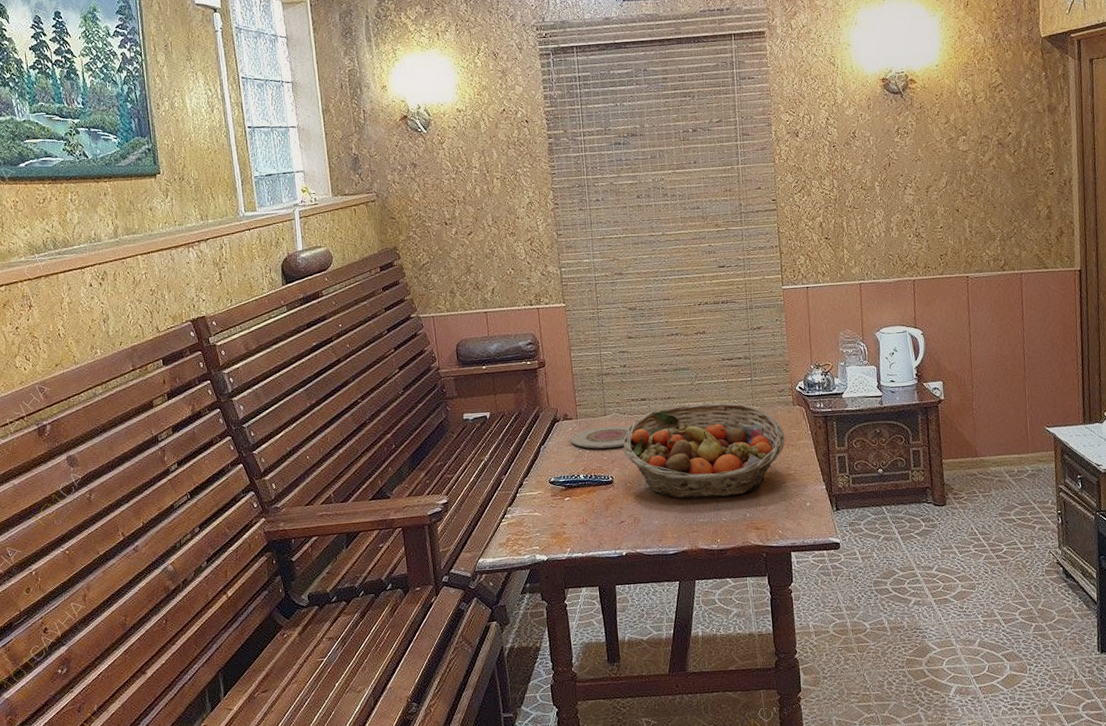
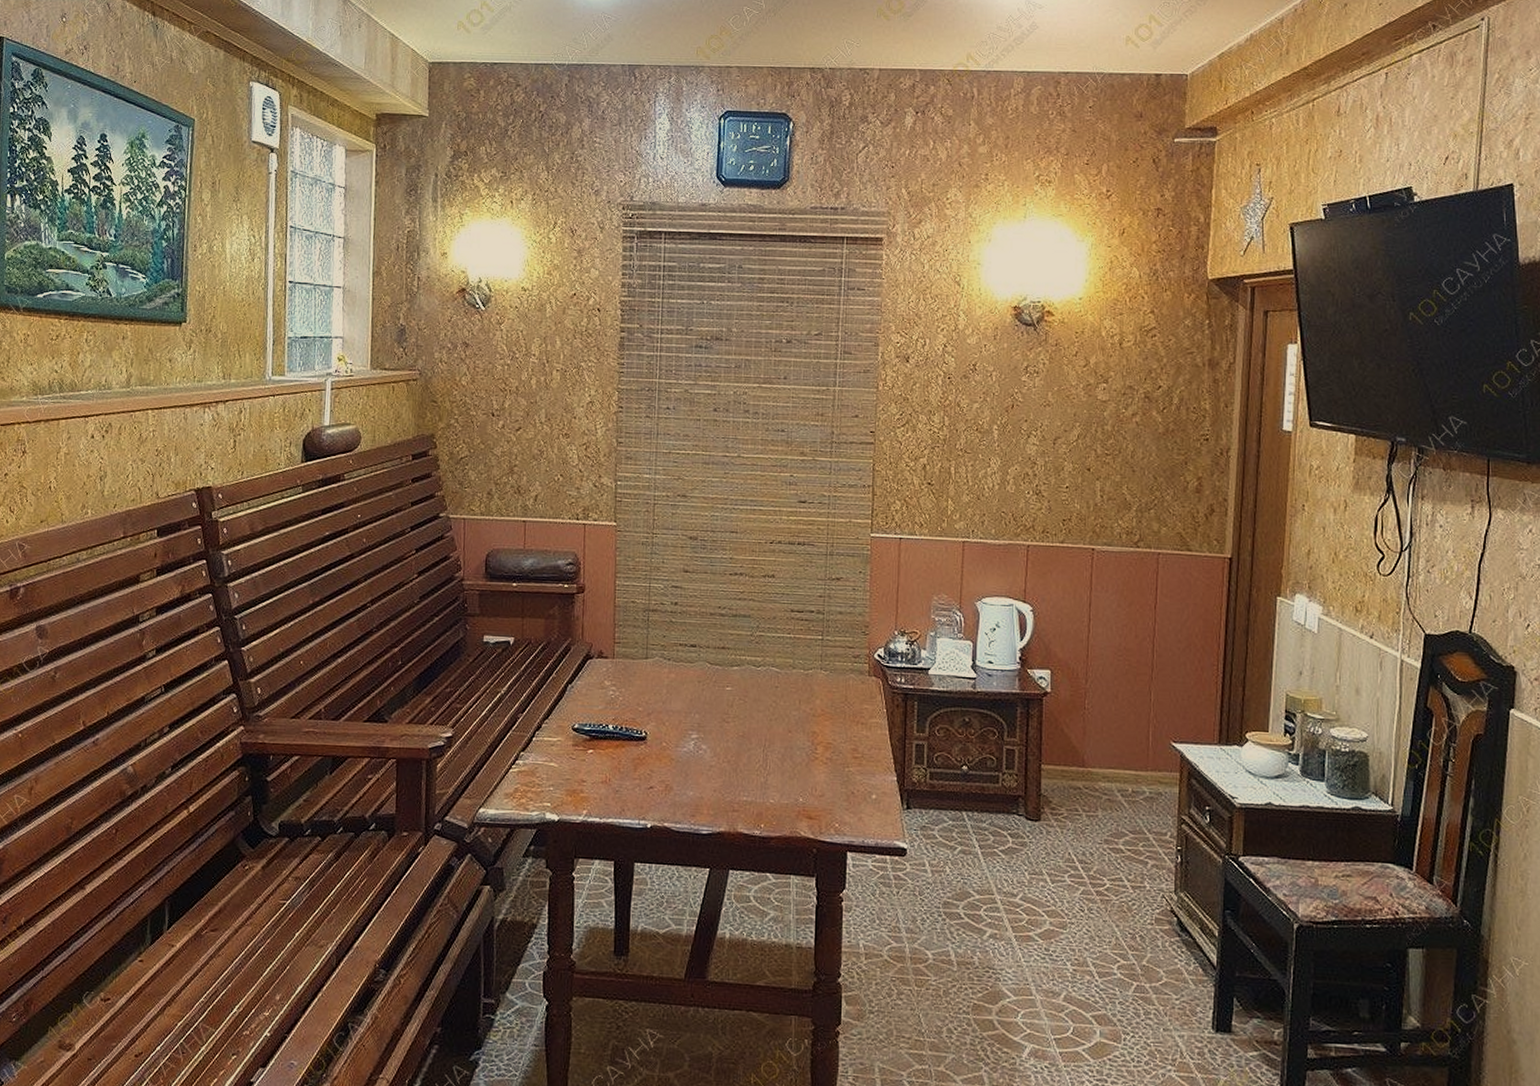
plate: present [570,425,630,449] -> none [603,671,674,698]
fruit basket: present [623,402,785,500] -> none [662,659,855,774]

